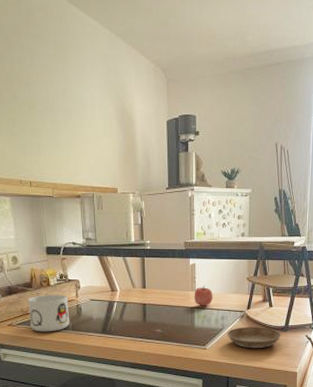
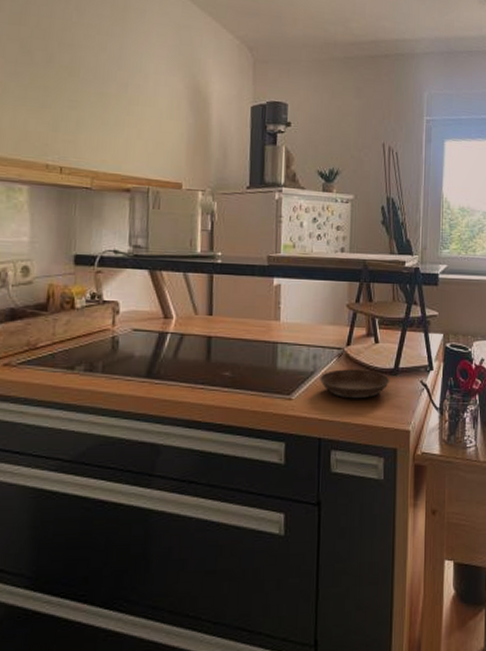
mug: present [28,294,70,332] -> none [37,320,101,376]
apple: present [194,285,213,306] -> none [277,313,303,341]

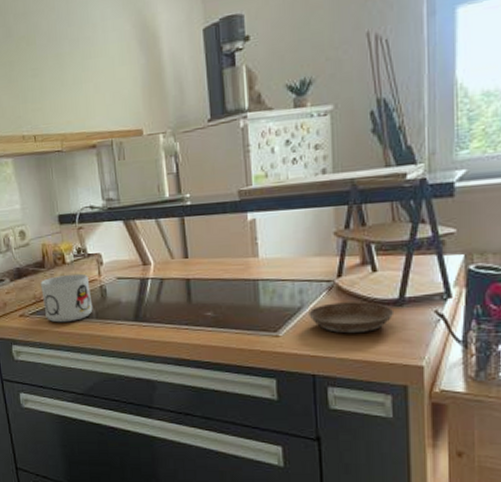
mug: none [37,320,101,376] -> present [40,273,93,323]

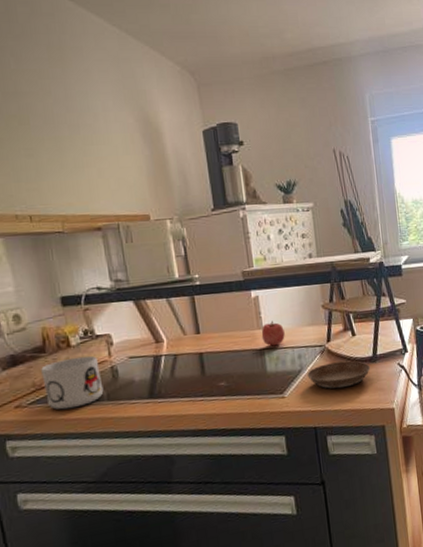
apple: none [256,247,284,277] -> present [261,320,285,346]

